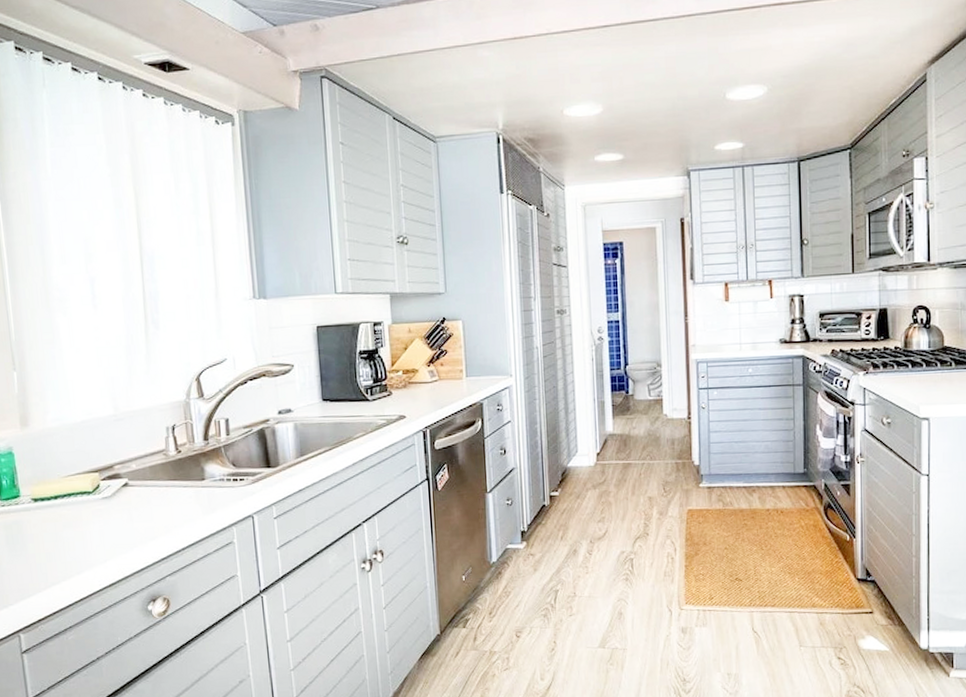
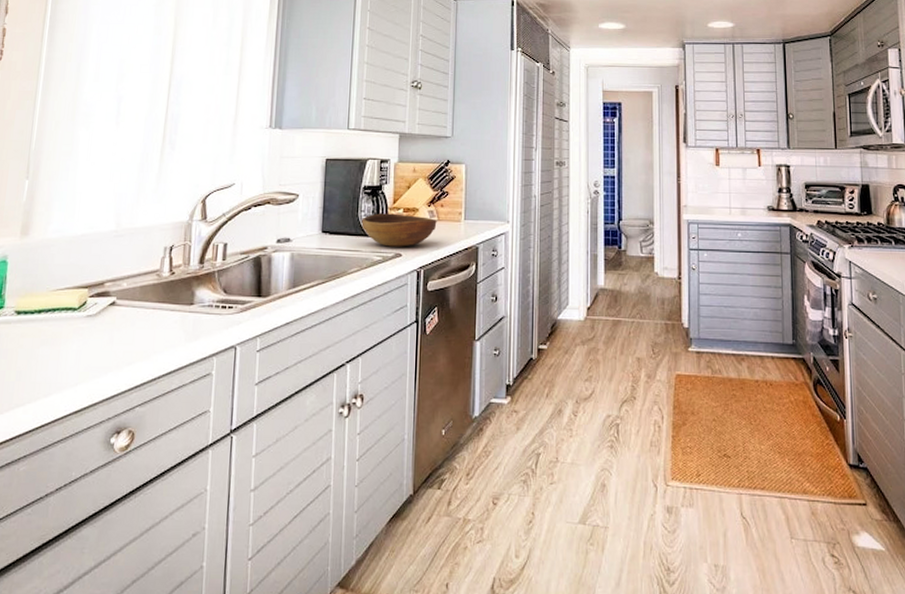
bowl: none [361,376,438,410] -> present [361,213,437,247]

